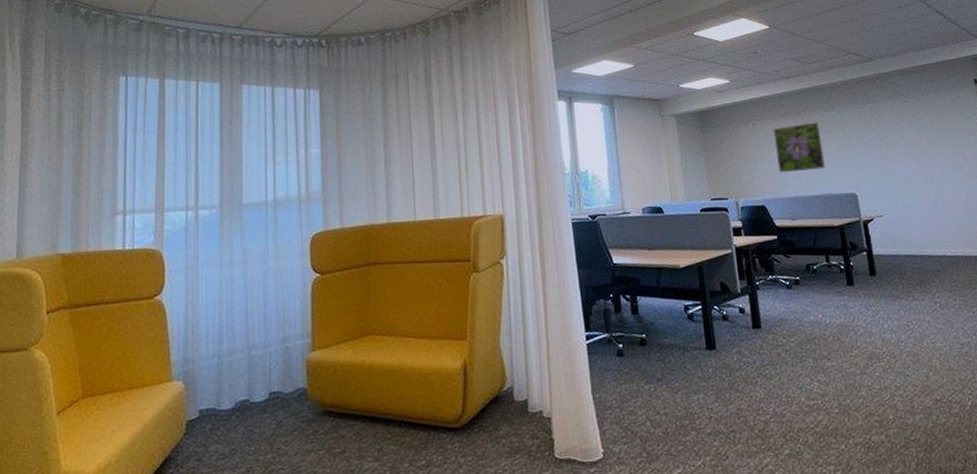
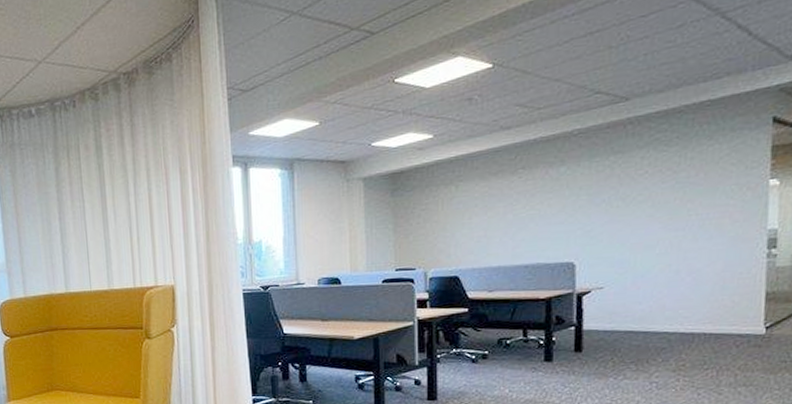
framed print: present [773,121,826,173] -> none [479,180,541,241]

